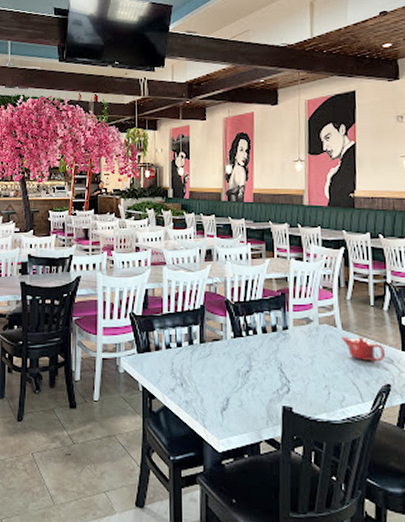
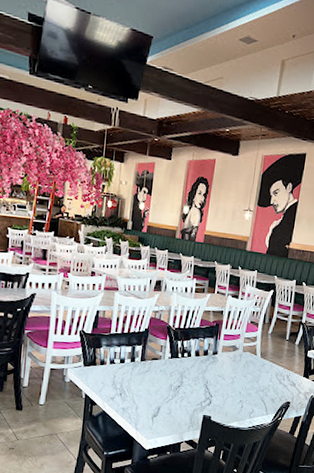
teapot: present [340,336,386,362] -> none [258,362,291,385]

